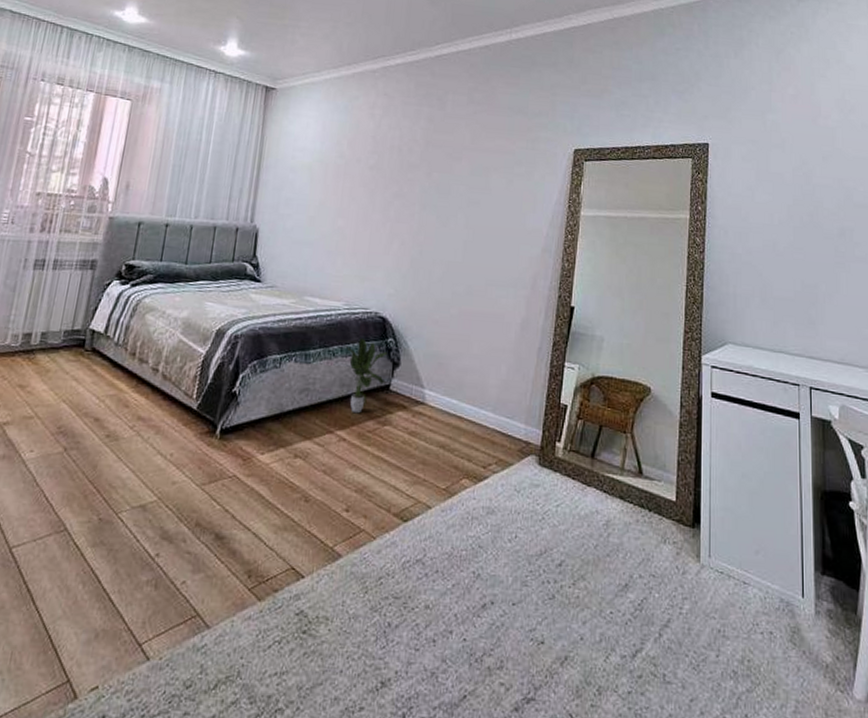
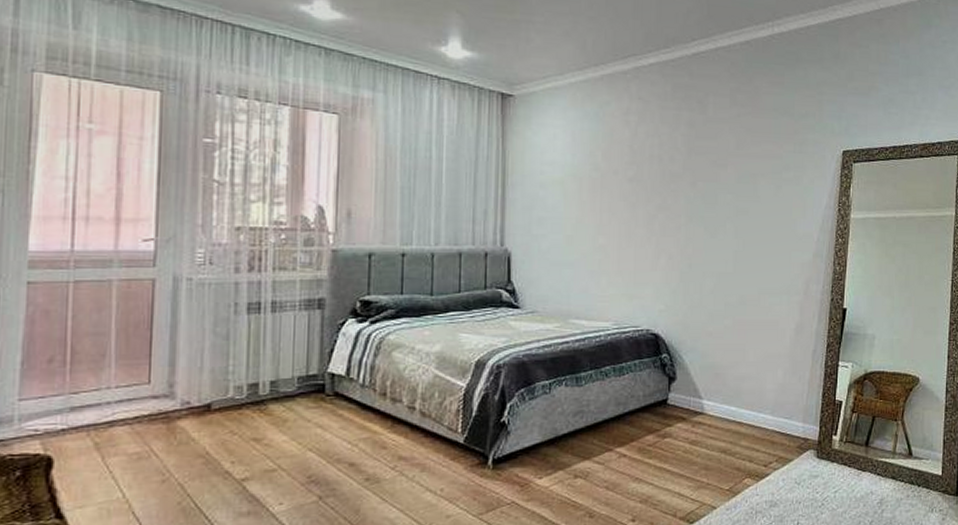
potted plant: present [345,338,387,414] -> none [618,357,662,430]

